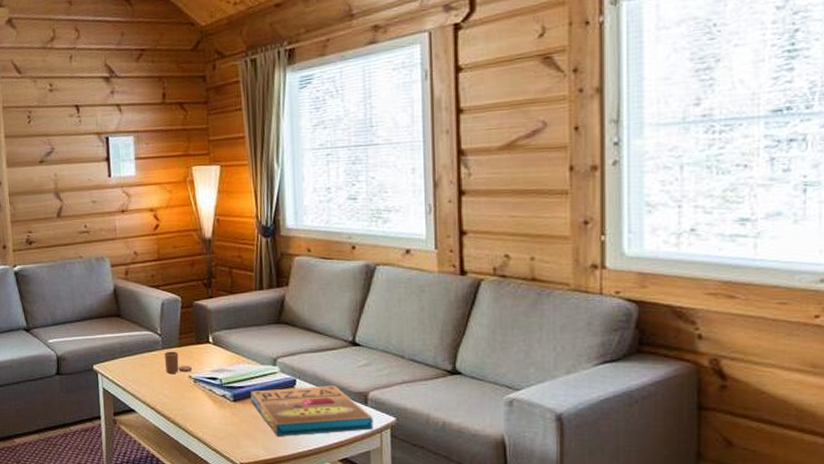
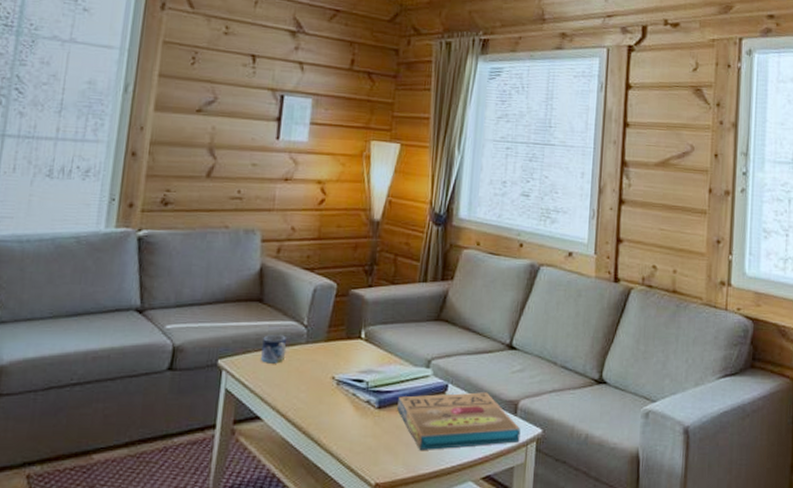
mug: none [126,343,147,367] -> present [261,335,287,364]
candle: present [164,351,193,373] -> none [306,346,338,373]

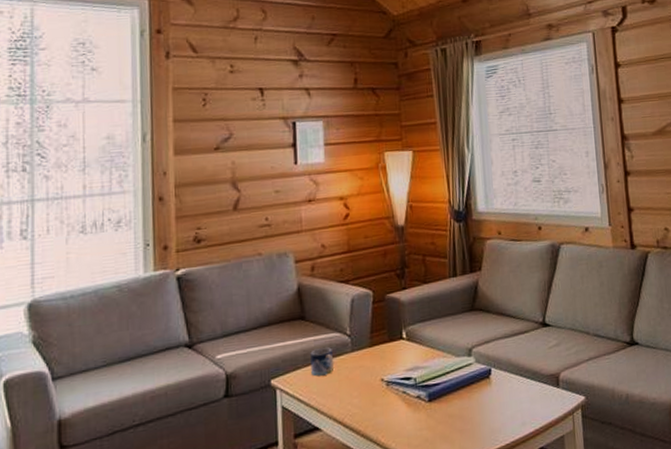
pizza box: present [397,392,521,450] -> none [446,370,566,434]

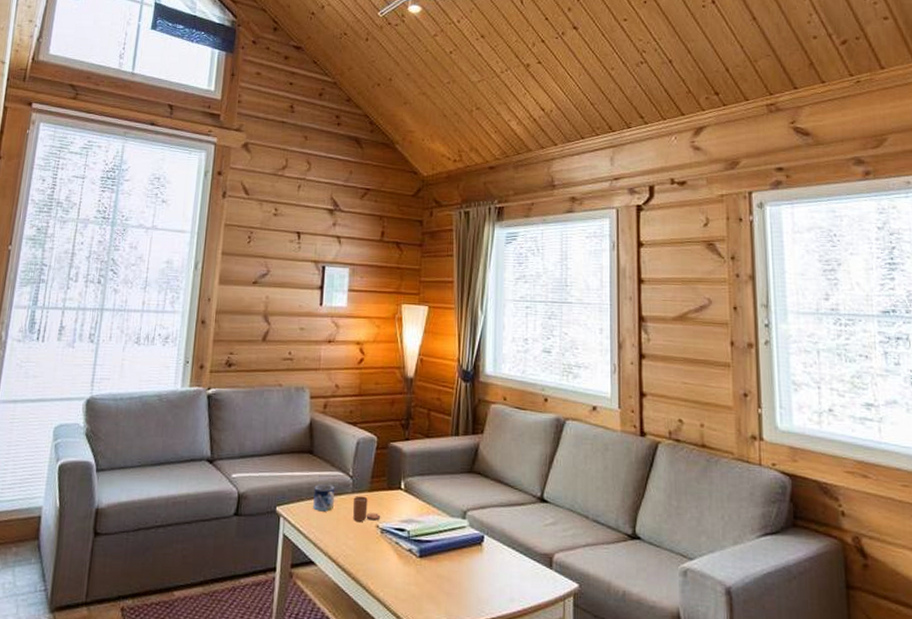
candle: none [353,352,385,379] -> present [353,496,381,522]

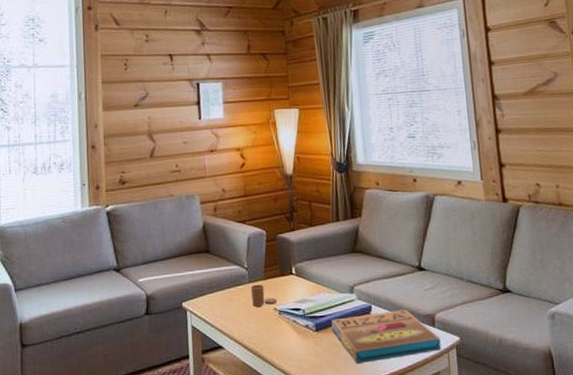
mug: present [313,484,335,512] -> none [214,278,234,302]
pizza box: none [437,544,557,601] -> present [331,309,442,363]

